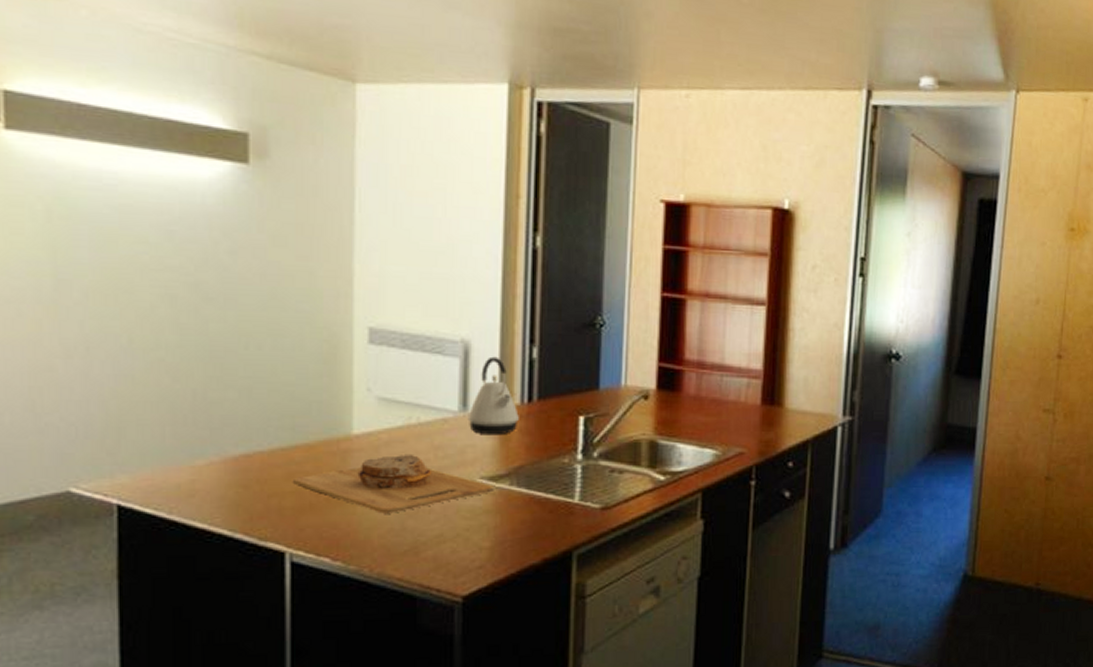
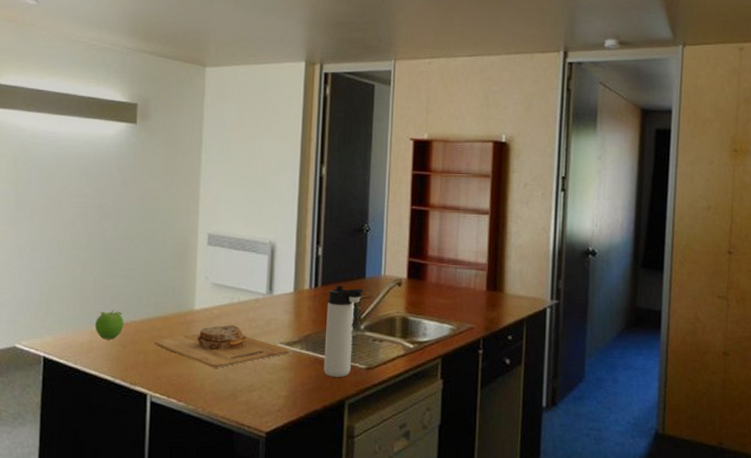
fruit: none [197,435,244,479] -> present [94,309,124,340]
kettle: present [467,356,519,436] -> none [272,254,308,312]
thermos bottle: none [543,399,597,521] -> present [324,285,364,377]

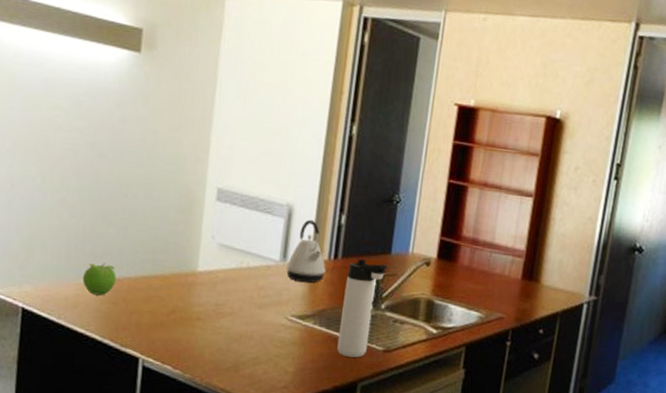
cutting board: present [155,325,290,368] -> none [150,291,301,337]
kettle: none [272,254,308,312] -> present [286,219,326,283]

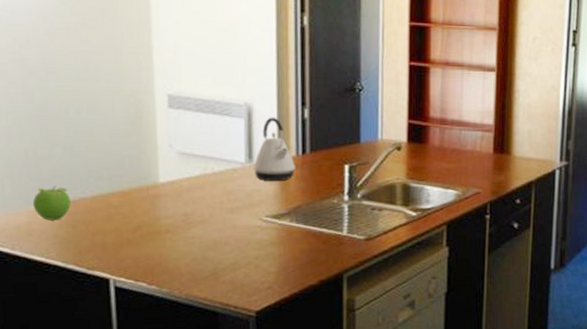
thermos bottle: present [337,258,388,358] -> none [317,151,359,250]

